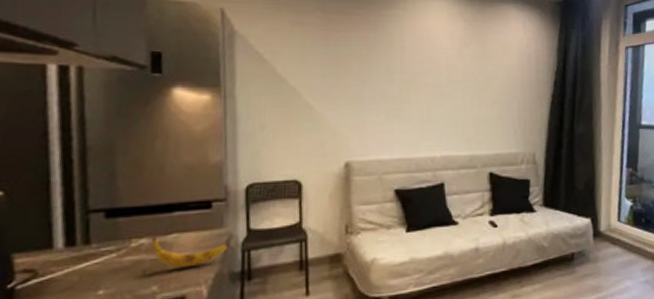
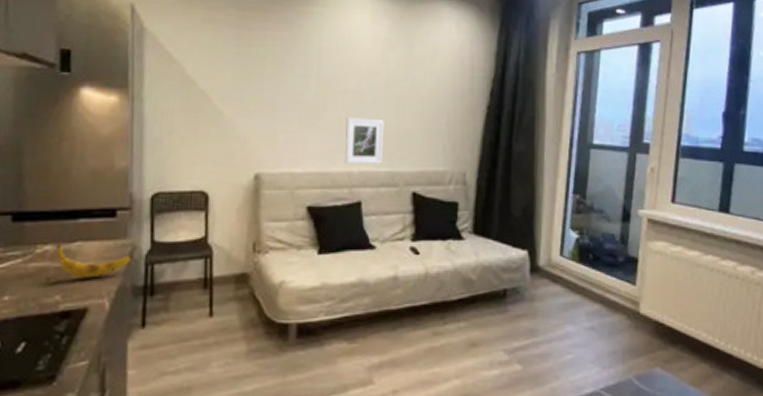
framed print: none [428,108,463,149] -> present [345,117,384,164]

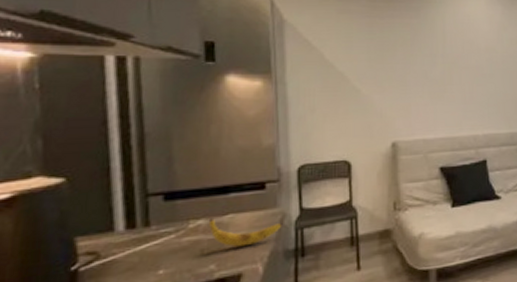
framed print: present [345,117,384,164] -> none [470,89,503,128]

